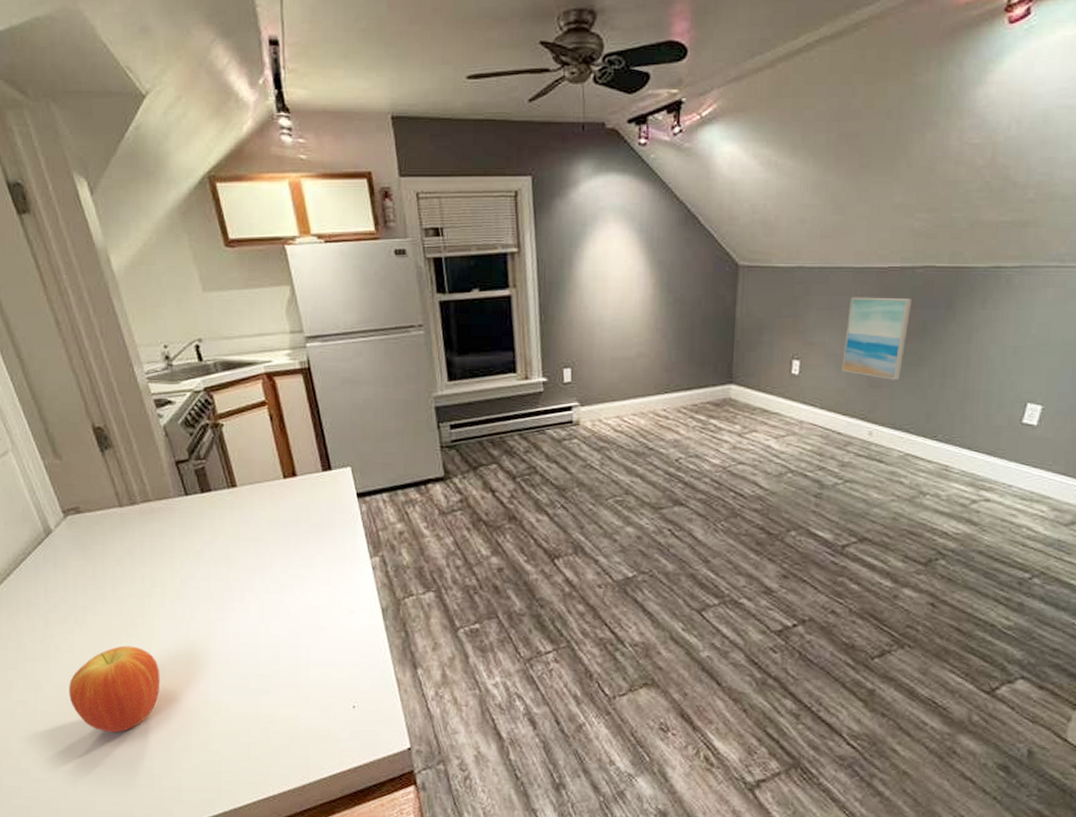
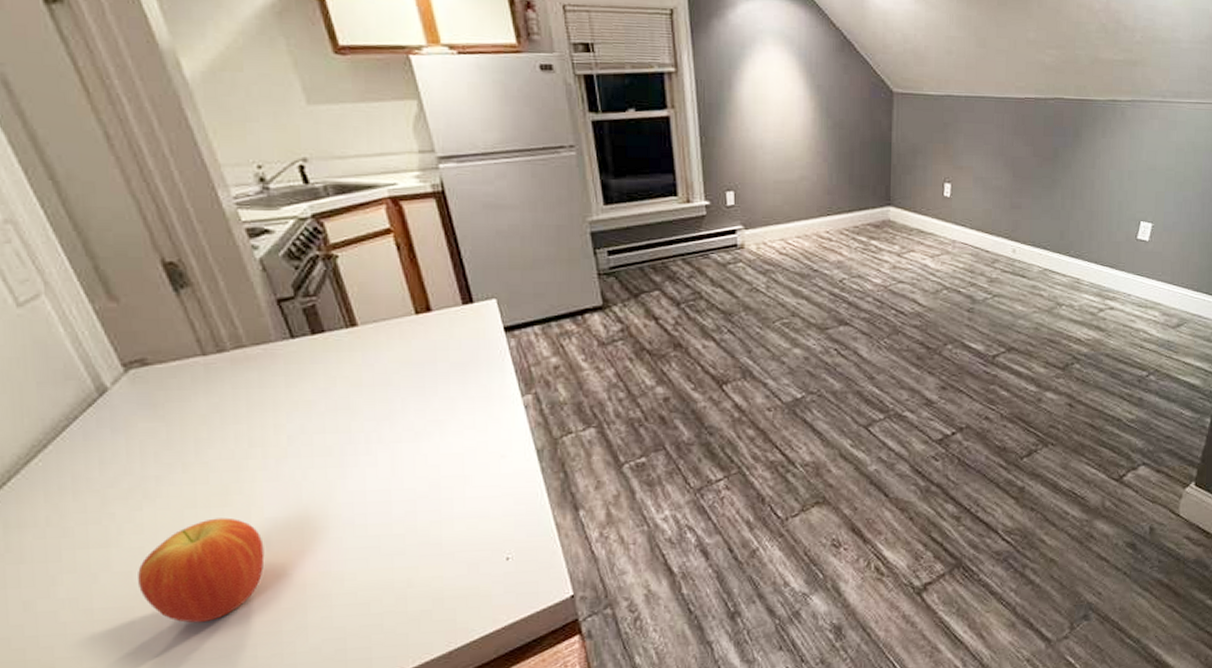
wall art: present [841,296,911,380] -> none [987,124,1045,202]

